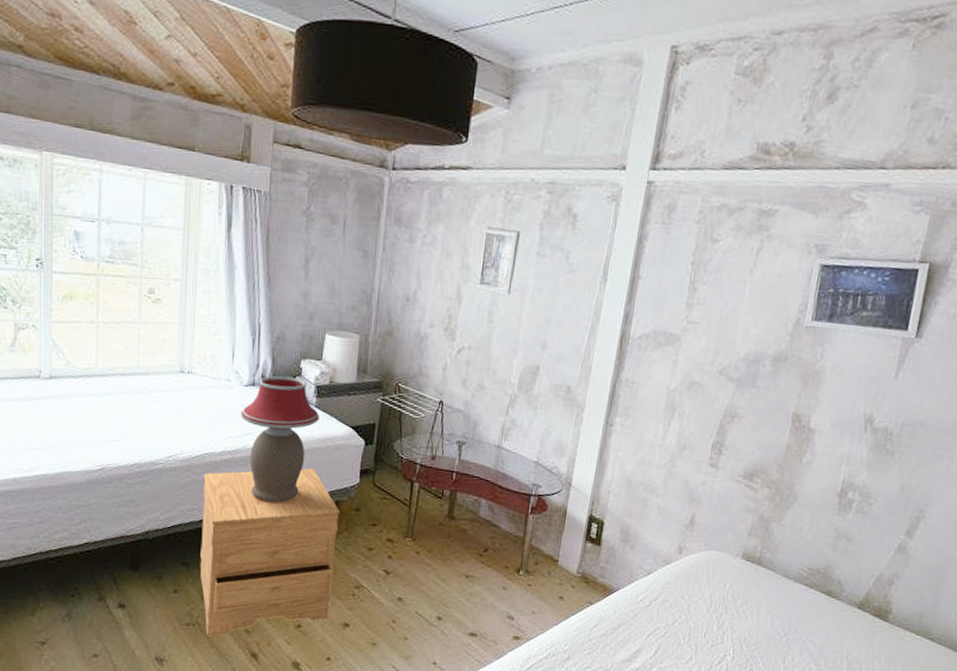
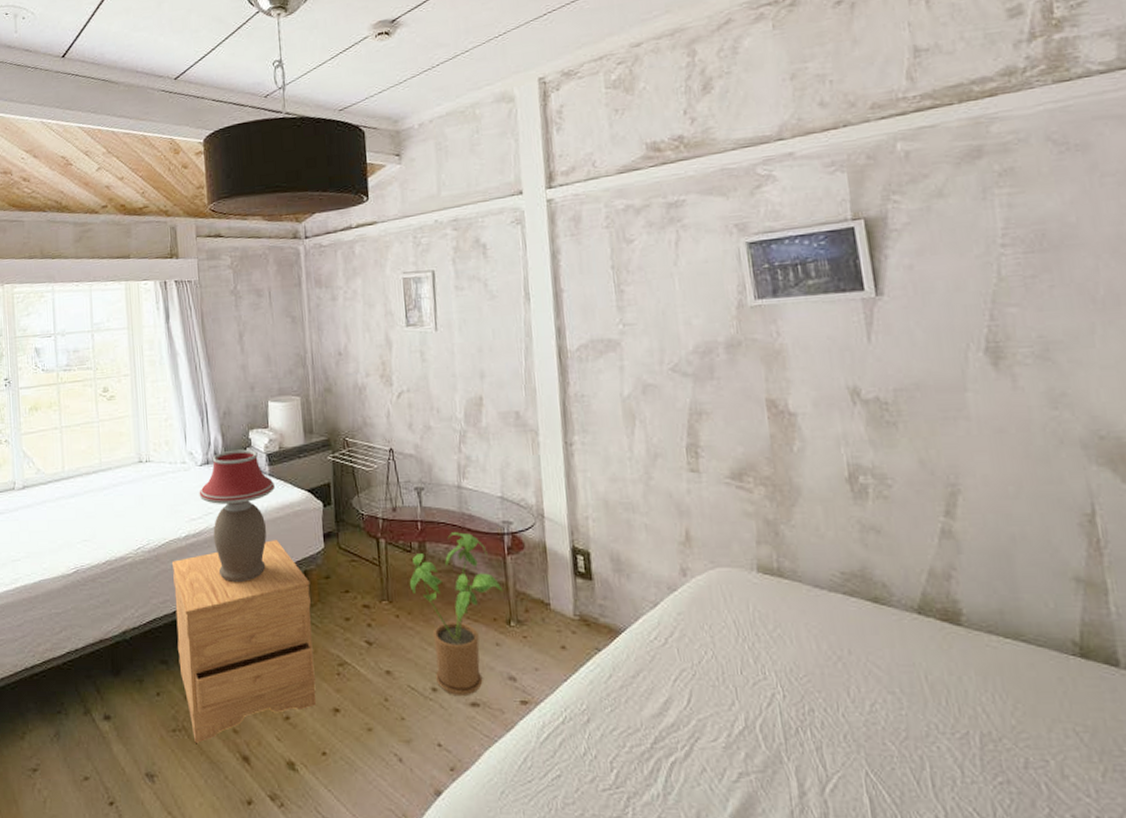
house plant: none [434,486,520,627] -> present [409,532,503,697]

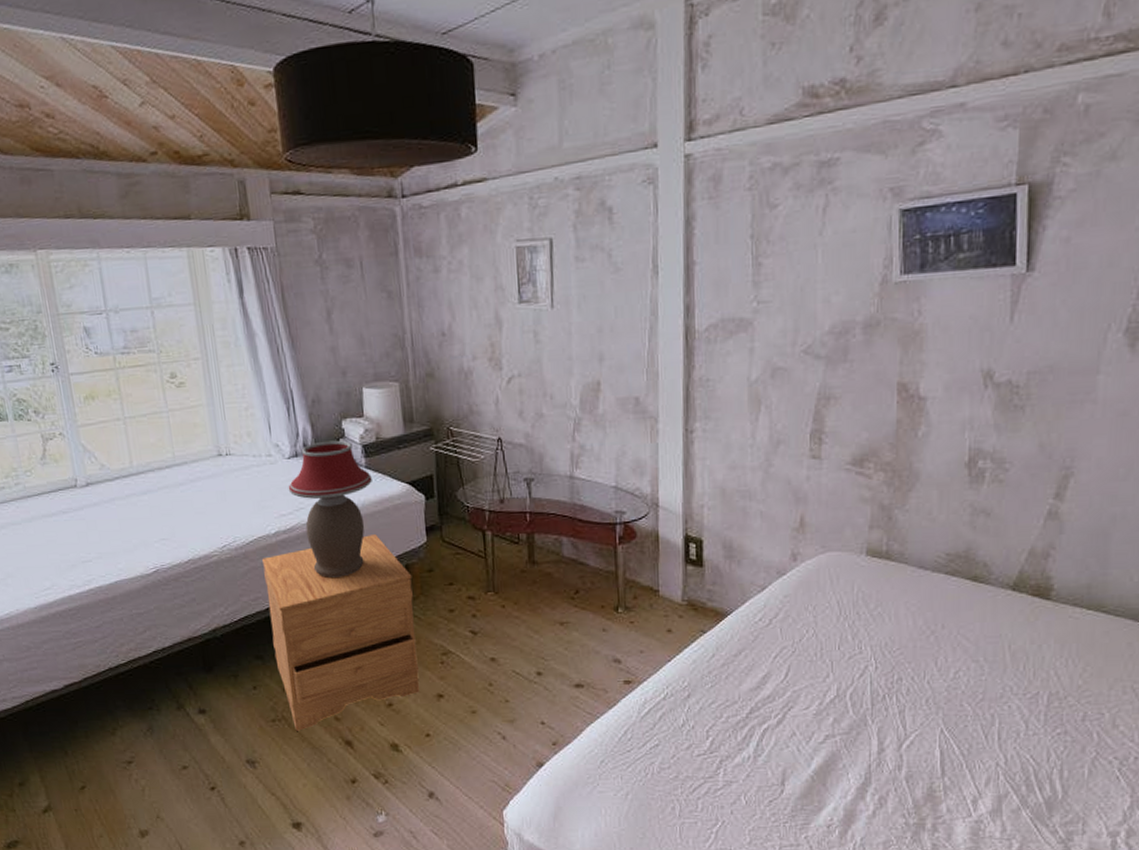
house plant: present [409,532,503,697] -> none [516,523,612,679]

